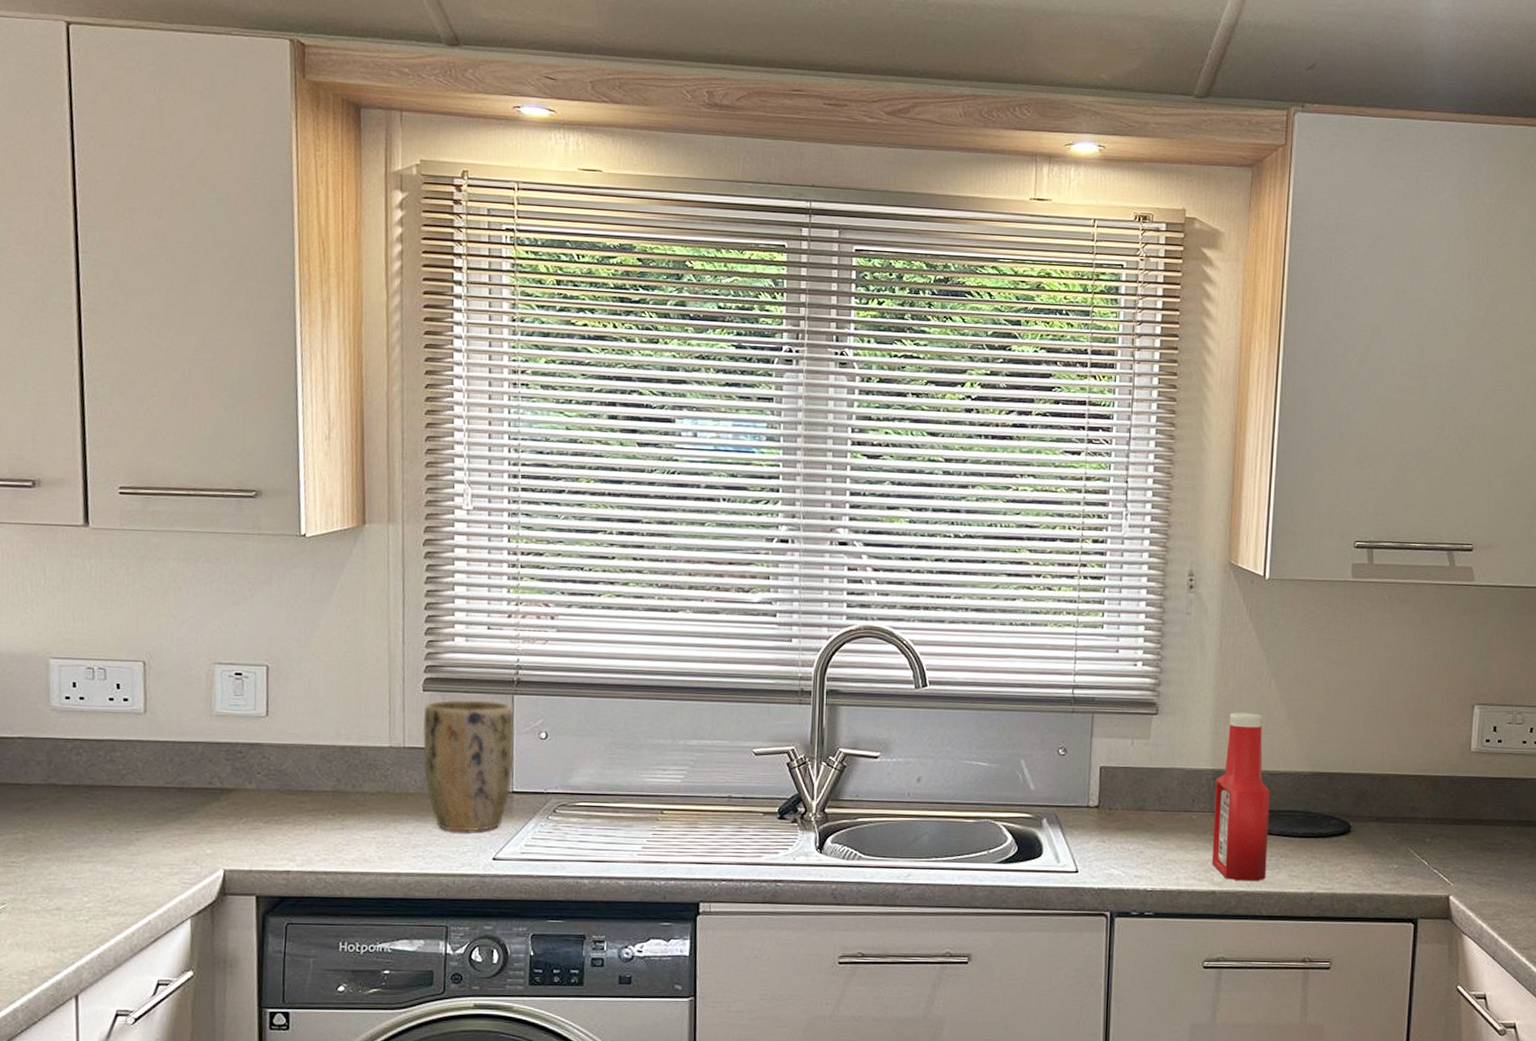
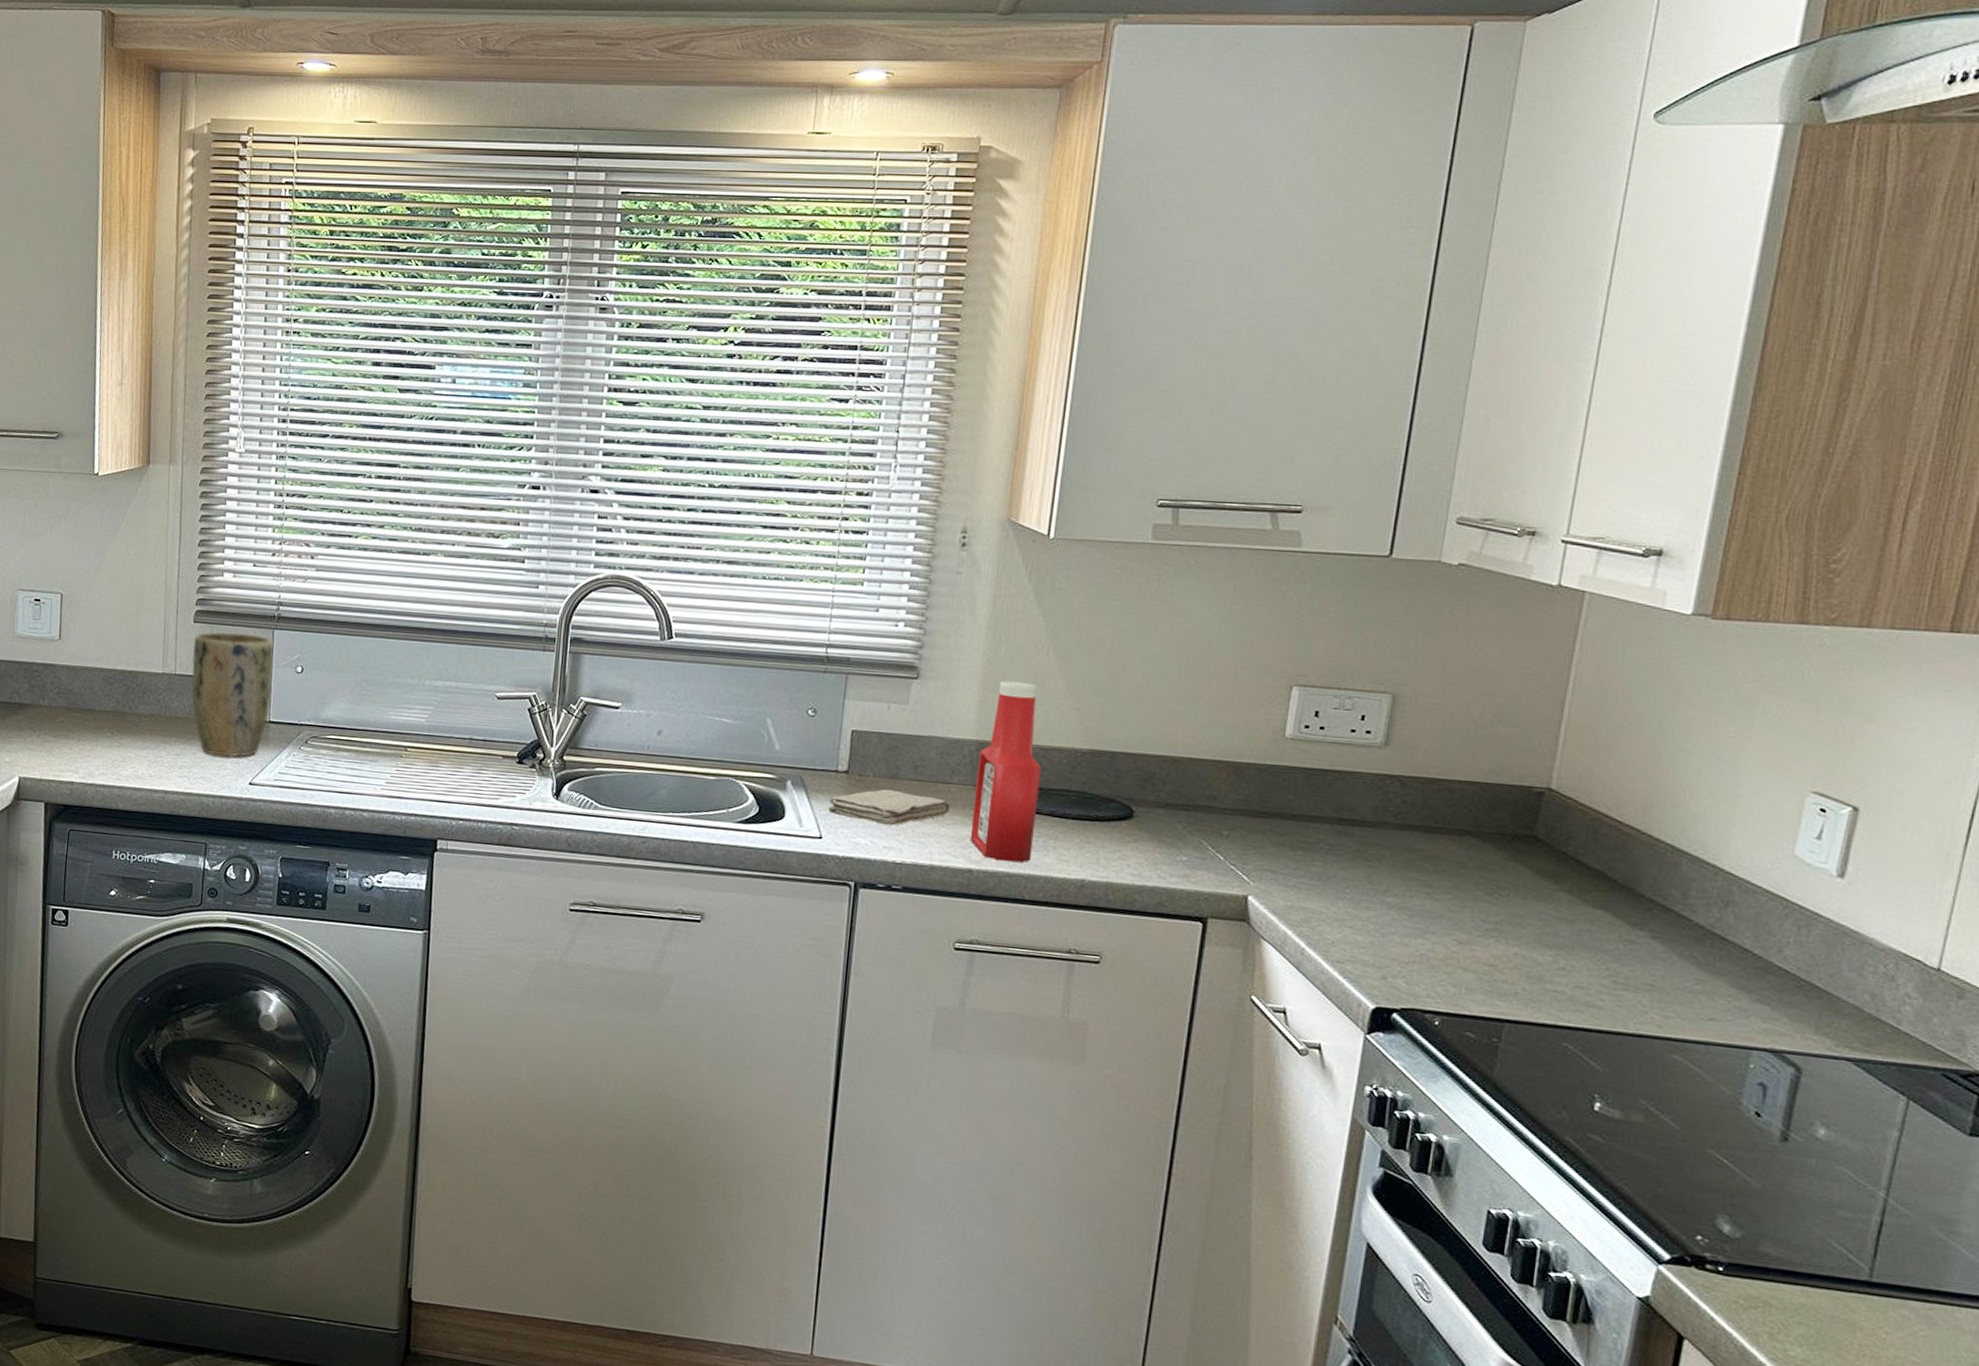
washcloth: none [1082,821,1194,855] -> present [827,789,951,826]

